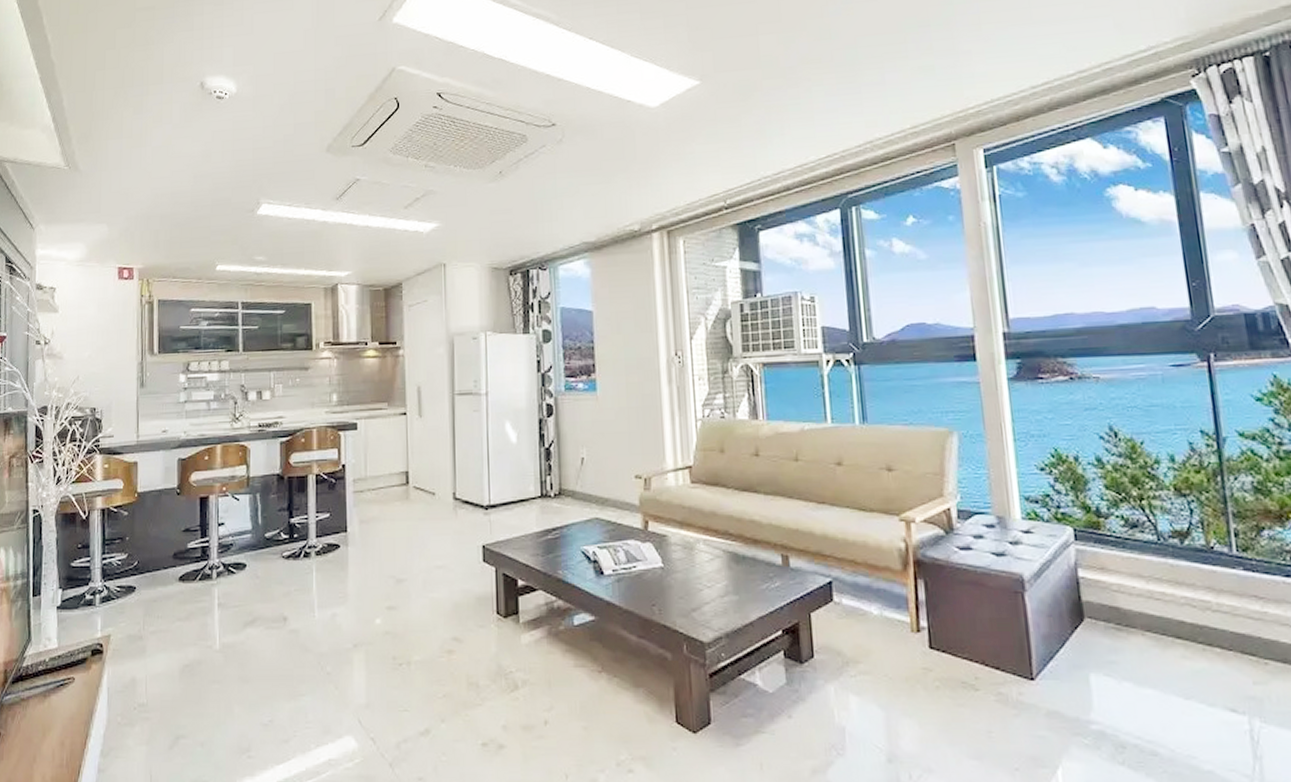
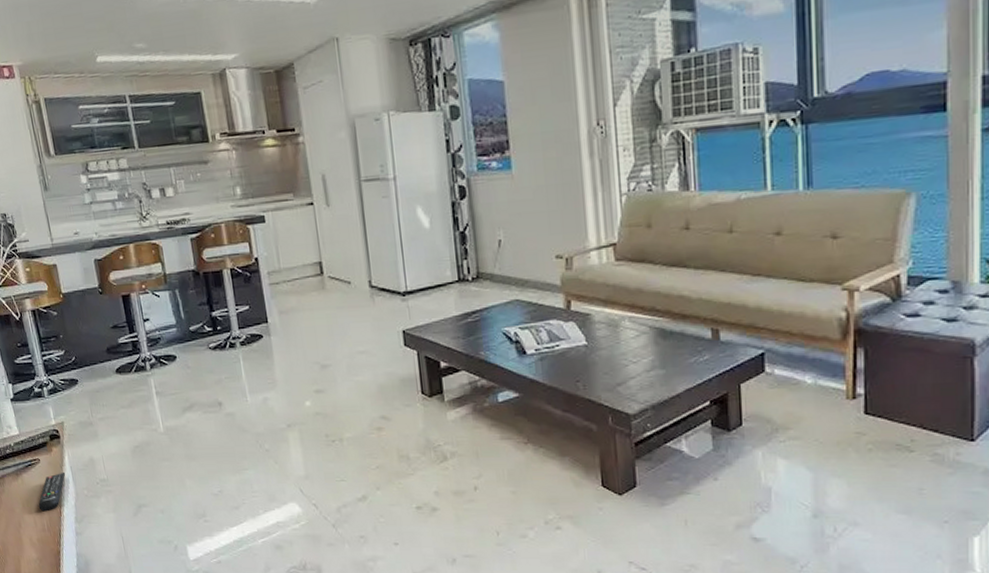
remote control: none [62,695,101,743] -> present [39,473,66,512]

